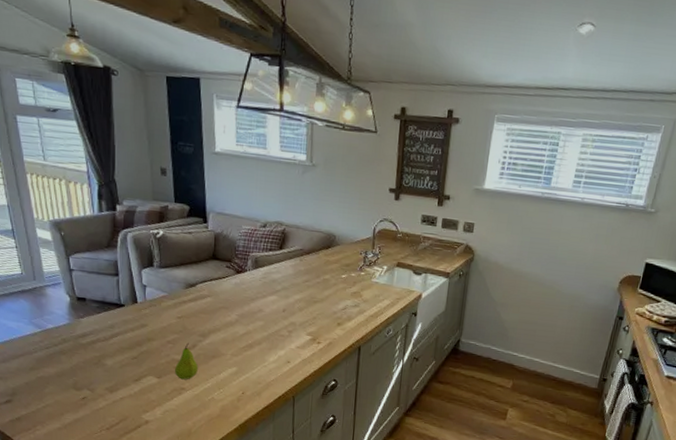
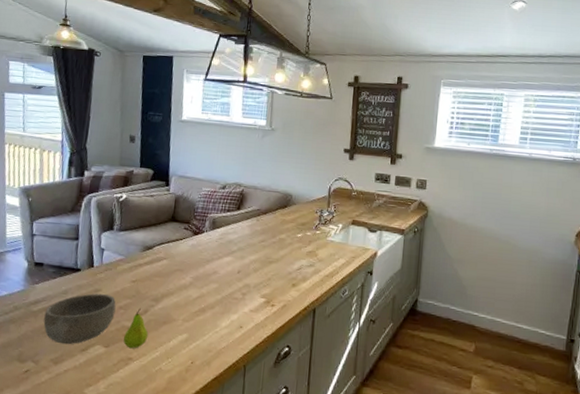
bowl: none [94,328,164,375] -> present [43,293,116,345]

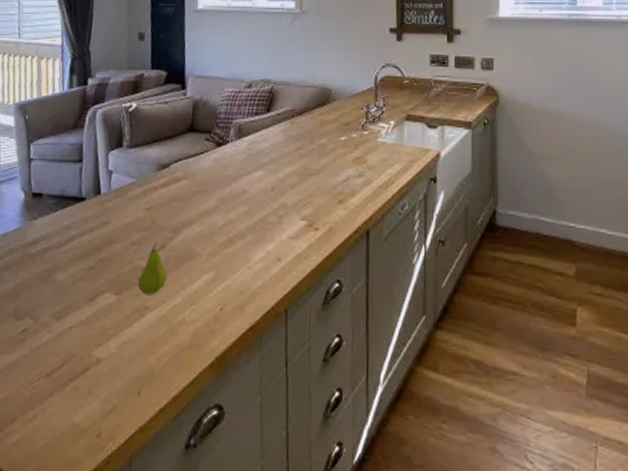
bowl: present [43,293,116,345] -> none [43,226,128,294]

